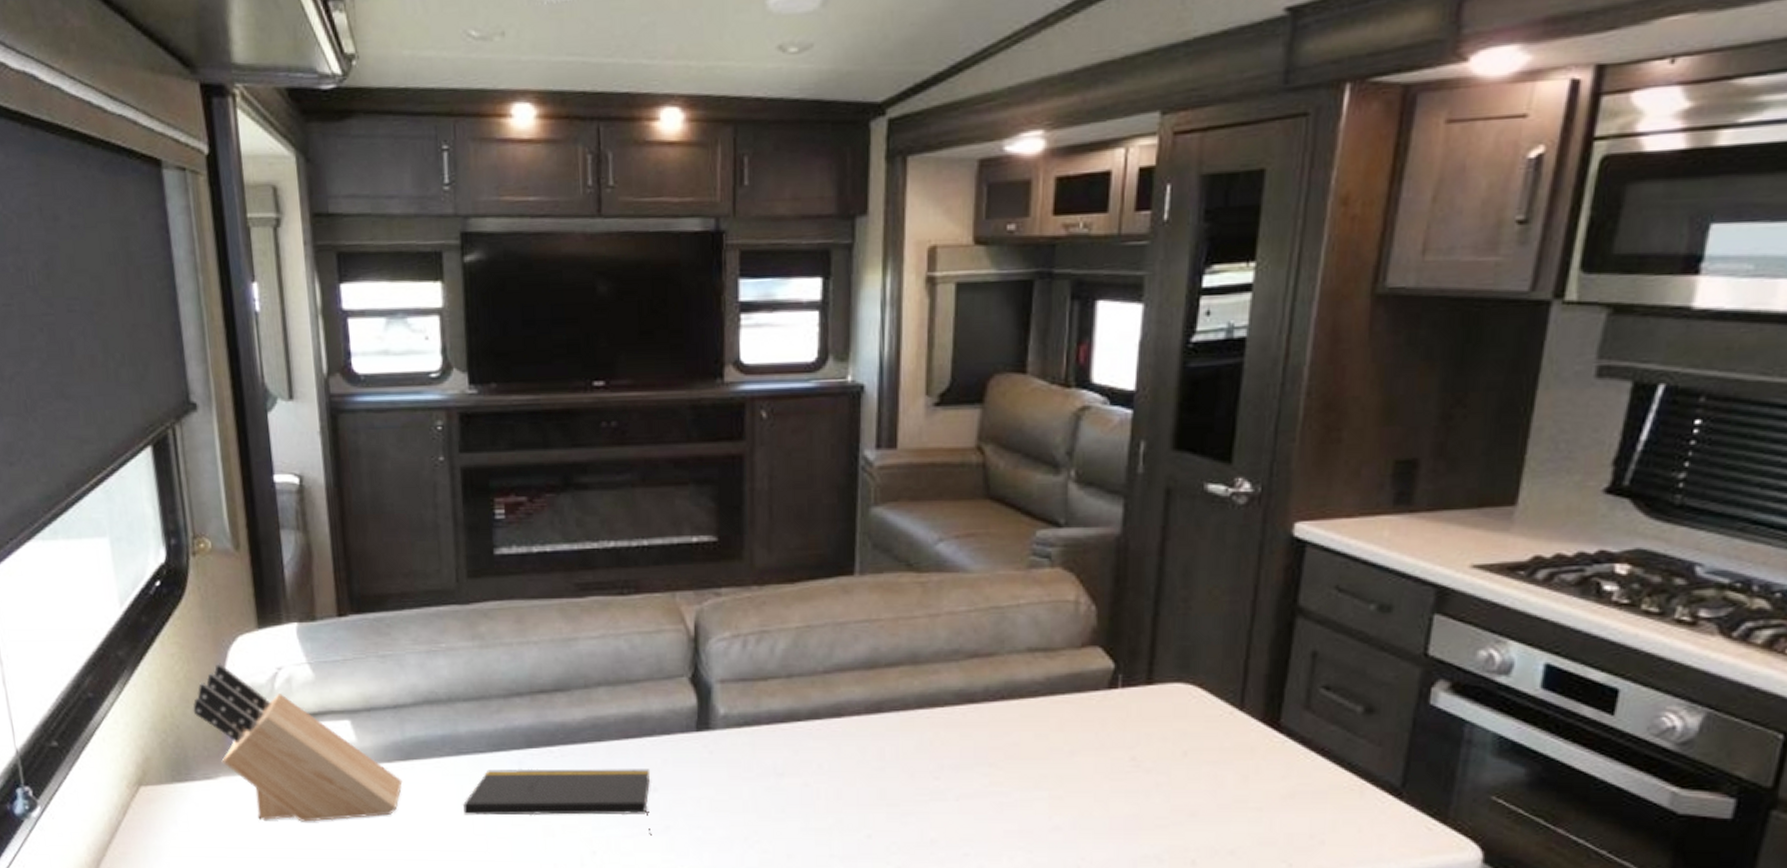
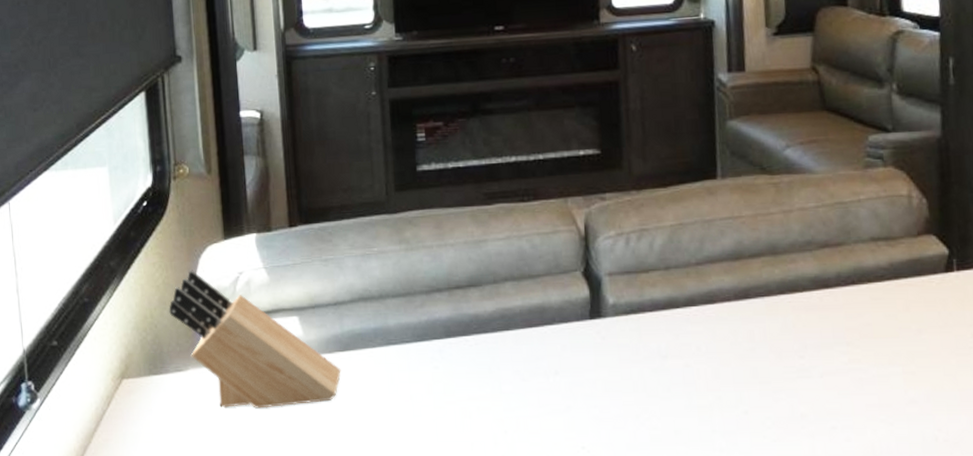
notepad: present [463,768,652,836] -> none [393,354,555,415]

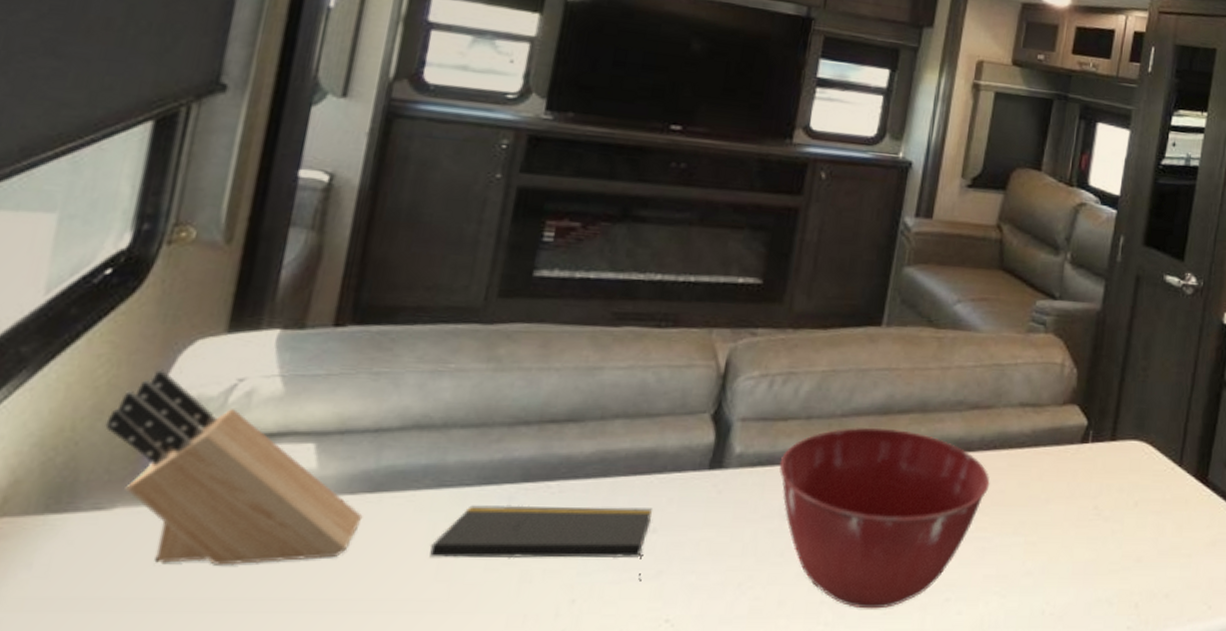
notepad: none [393,354,555,415] -> present [429,504,653,581]
mixing bowl: none [649,272,855,437] -> present [779,426,990,609]

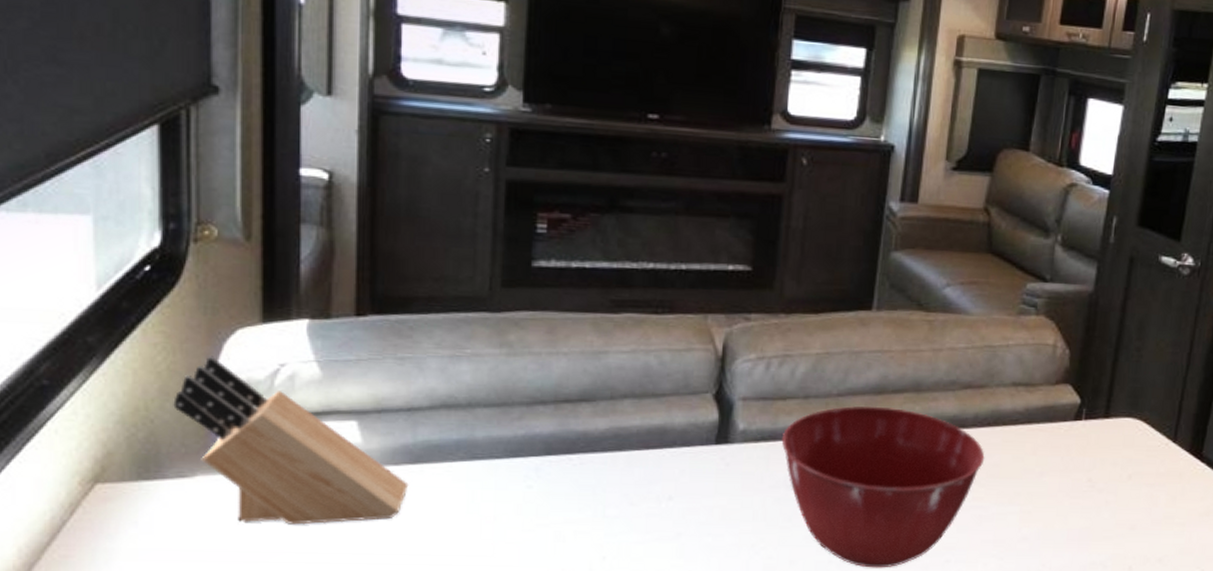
notepad: present [429,504,653,581] -> none [472,475,668,542]

